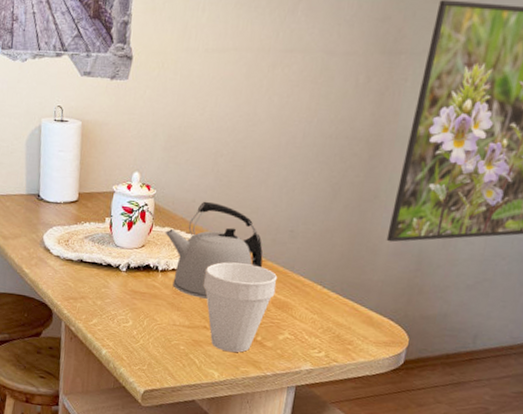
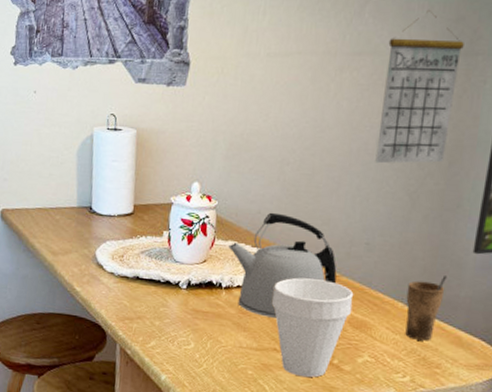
calendar: none [302,8,389,157] -> present [375,9,464,164]
cup: none [322,261,362,320] -> present [405,276,447,341]

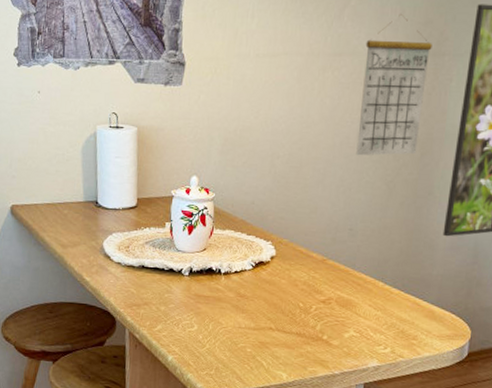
kettle: present [228,212,337,318] -> none [226,202,325,300]
cup: present [272,277,354,378] -> none [267,262,340,353]
cup: present [405,276,447,341] -> none [385,257,421,316]

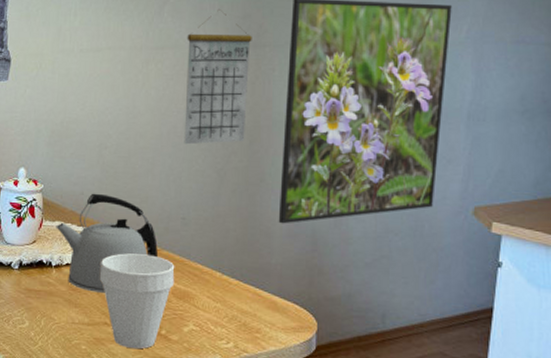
kettle: none [226,202,325,300] -> present [56,193,159,293]
cup: none [267,262,340,353] -> present [100,253,175,349]

